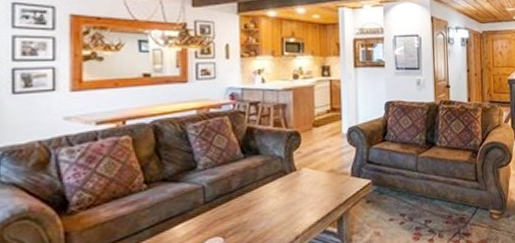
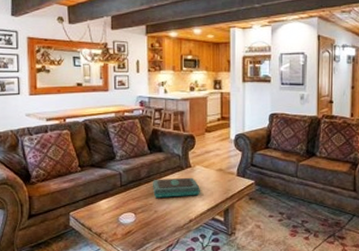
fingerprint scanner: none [248,183,308,214] -> present [153,177,200,198]

